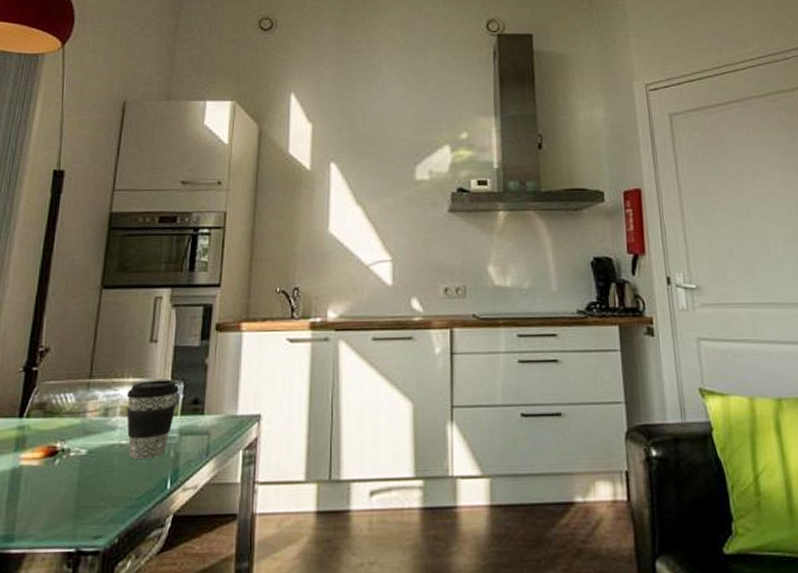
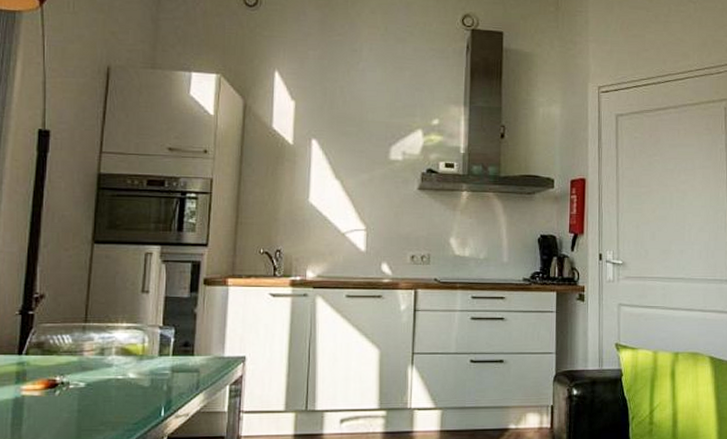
coffee cup: present [126,380,179,459] -> none [120,326,170,391]

